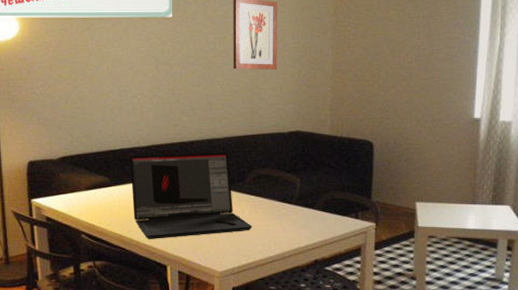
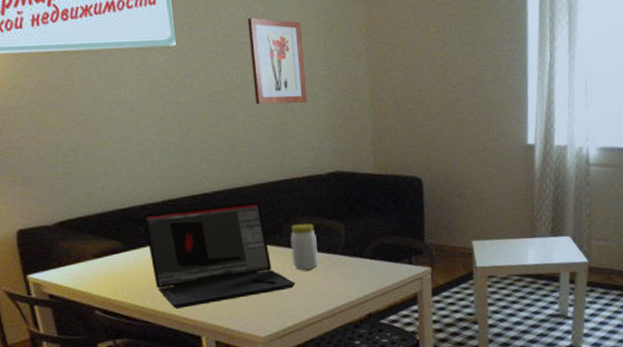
jar: none [252,174,274,215] -> present [290,223,319,270]

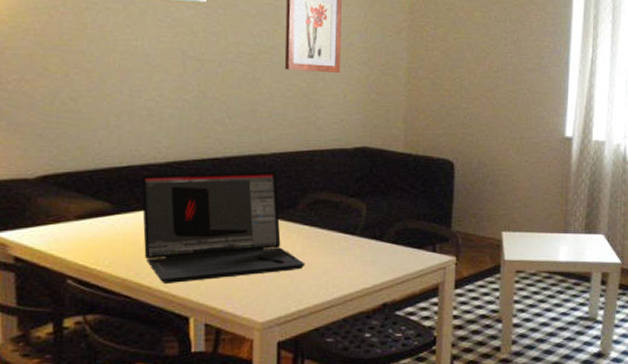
jar: present [290,223,319,270] -> none [305,199,334,250]

